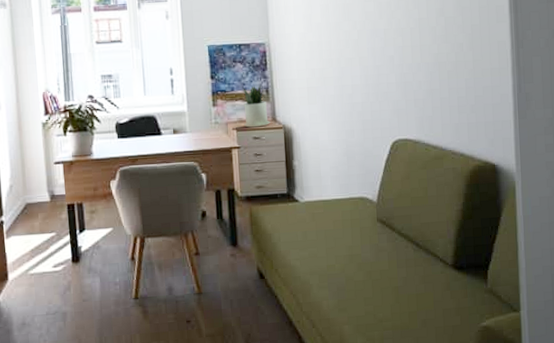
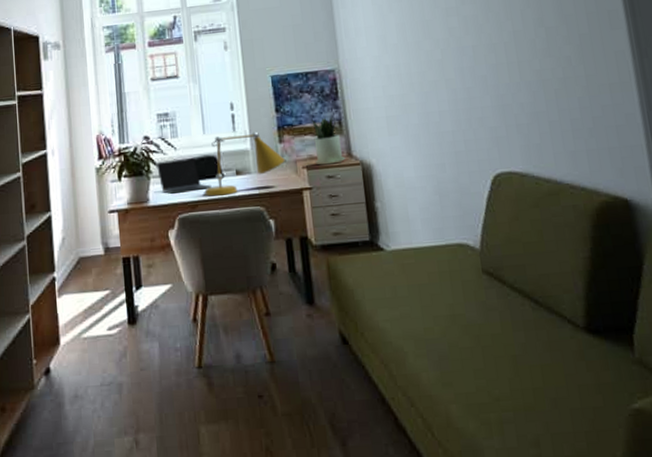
laptop: none [100,116,151,148] -> present [156,157,212,194]
table lamp: none [142,95,217,152] -> present [202,132,285,197]

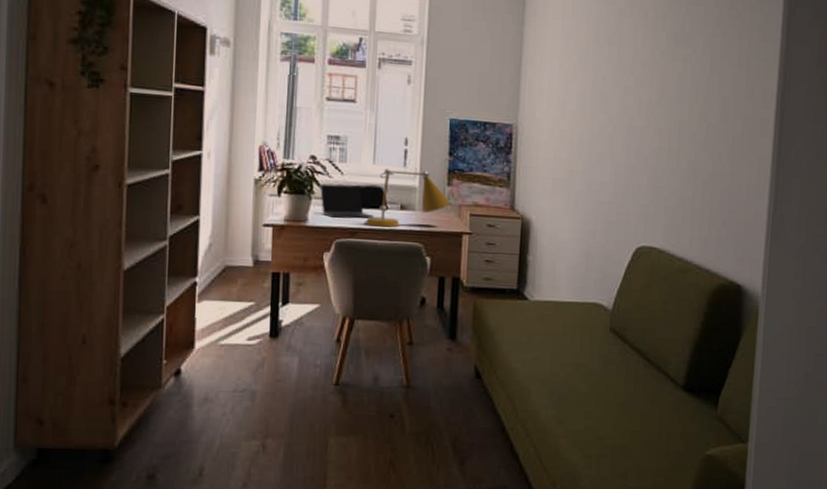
planter: present [312,117,346,166] -> none [479,168,508,215]

